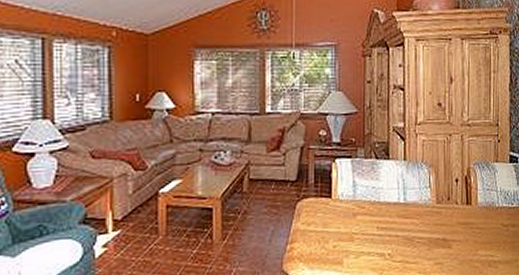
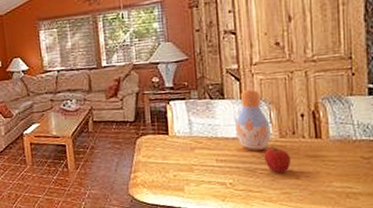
vase: none [398,151,429,218] -> present [235,90,271,151]
fruit: none [422,212,444,242] -> present [264,146,290,173]

